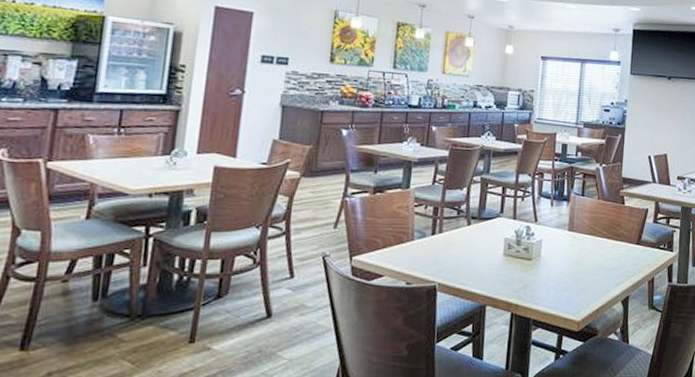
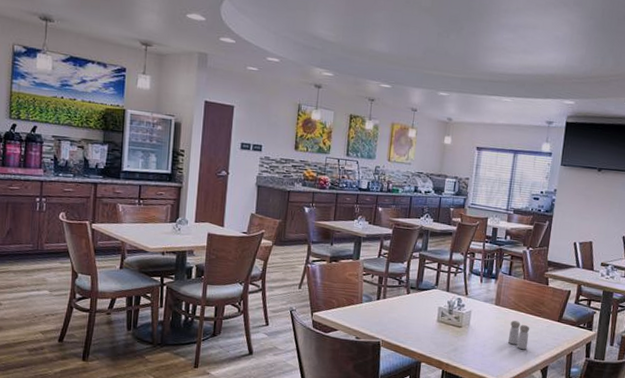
salt and pepper shaker: none [584,247,608,279] -> present [508,320,530,349]

